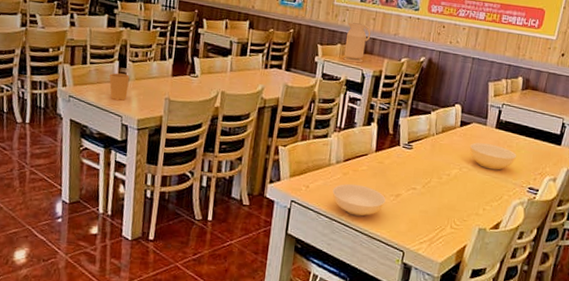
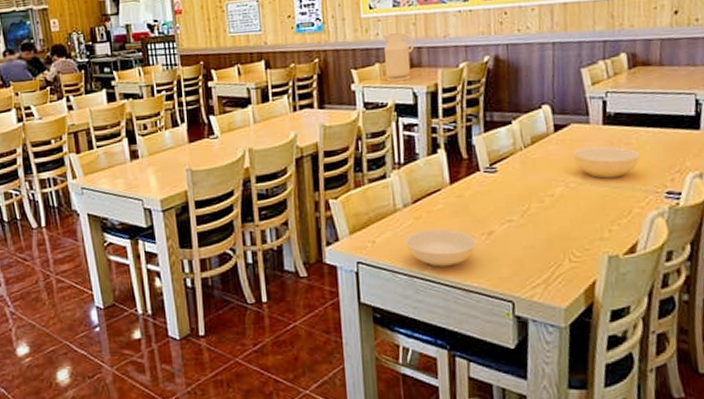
cup: present [109,73,130,101] -> none [120,151,144,184]

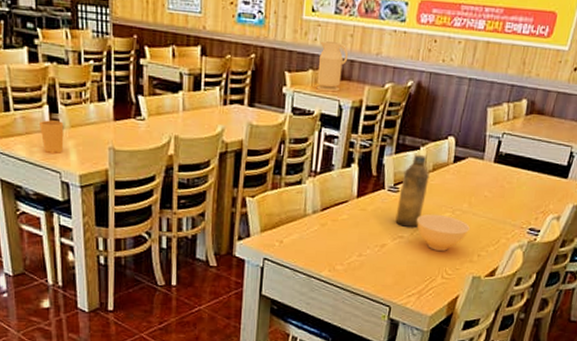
cup: none [120,151,144,184] -> present [40,120,64,154]
bowl: present [405,228,476,267] -> none [309,235,370,271]
water bottle: none [498,128,530,209] -> present [395,154,429,227]
bowl: none [525,190,591,232] -> present [417,213,470,252]
bowl: present [572,146,641,179] -> none [464,180,518,211]

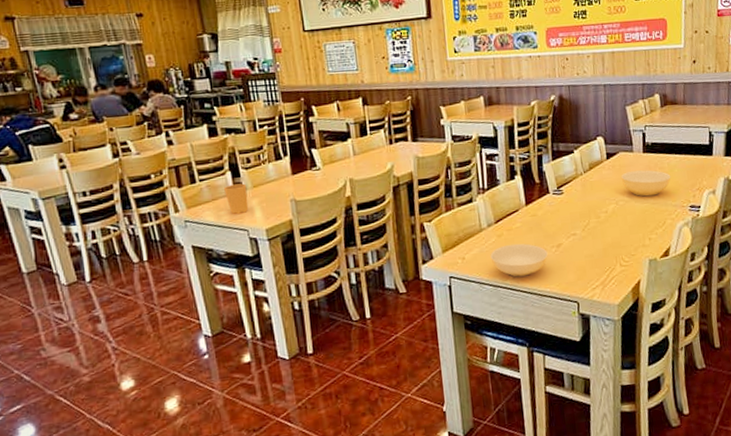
bowl: none [309,235,370,271] -> present [490,243,548,277]
water jug: present [316,41,349,92] -> none [466,74,494,118]
water bottle: present [395,154,429,227] -> none [564,157,589,225]
bowl: present [417,213,470,252] -> none [585,207,636,242]
bowl: none [464,180,518,211] -> present [621,170,671,197]

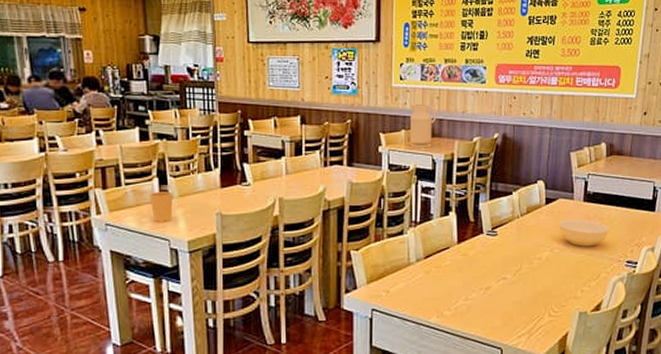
water jug: none [466,74,494,118] -> present [409,104,437,148]
bowl: present [490,243,548,277] -> none [416,282,475,317]

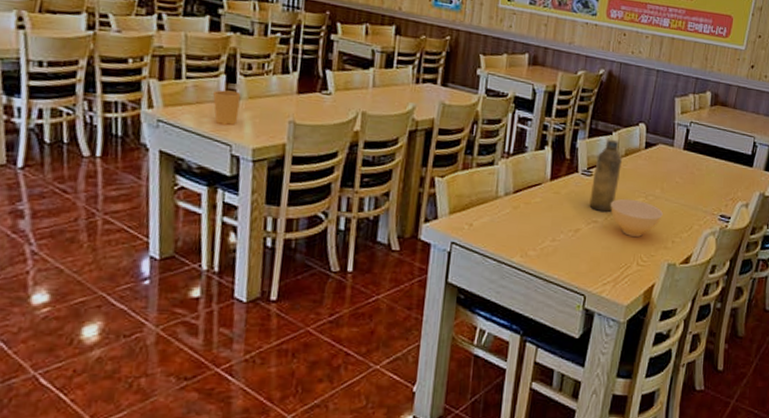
water jug: present [409,104,437,148] -> none [511,28,543,77]
water bottle: none [497,199,524,268] -> present [589,139,622,212]
bowl: none [518,254,569,290] -> present [611,198,663,238]
bowl: present [558,219,610,247] -> none [656,166,707,197]

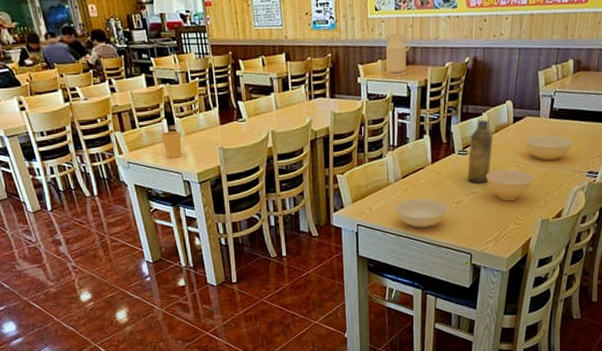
bowl: none [500,219,563,257] -> present [395,198,448,229]
water jug: none [511,28,543,77] -> present [385,33,411,77]
bowl: none [656,166,707,197] -> present [525,135,574,161]

